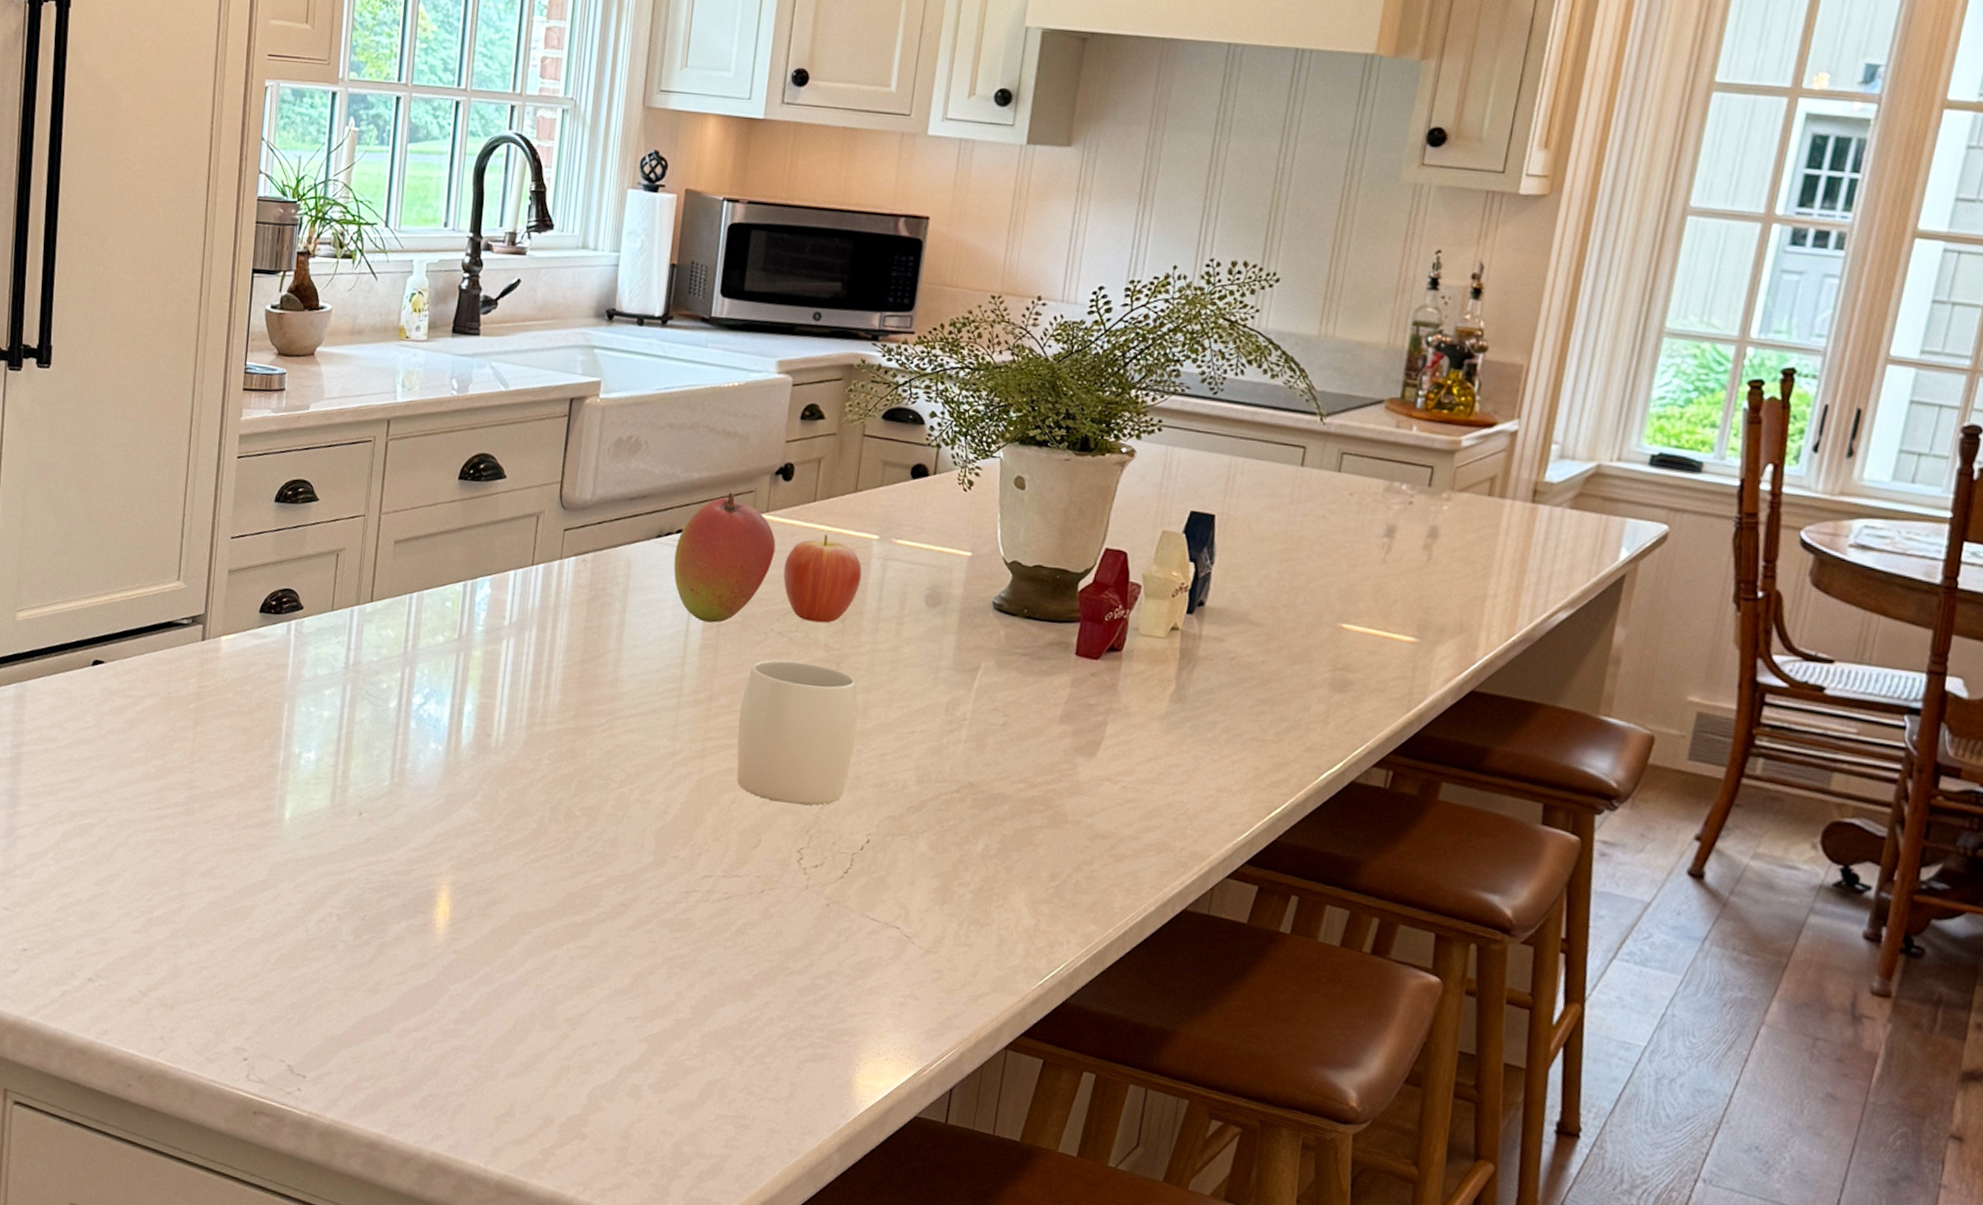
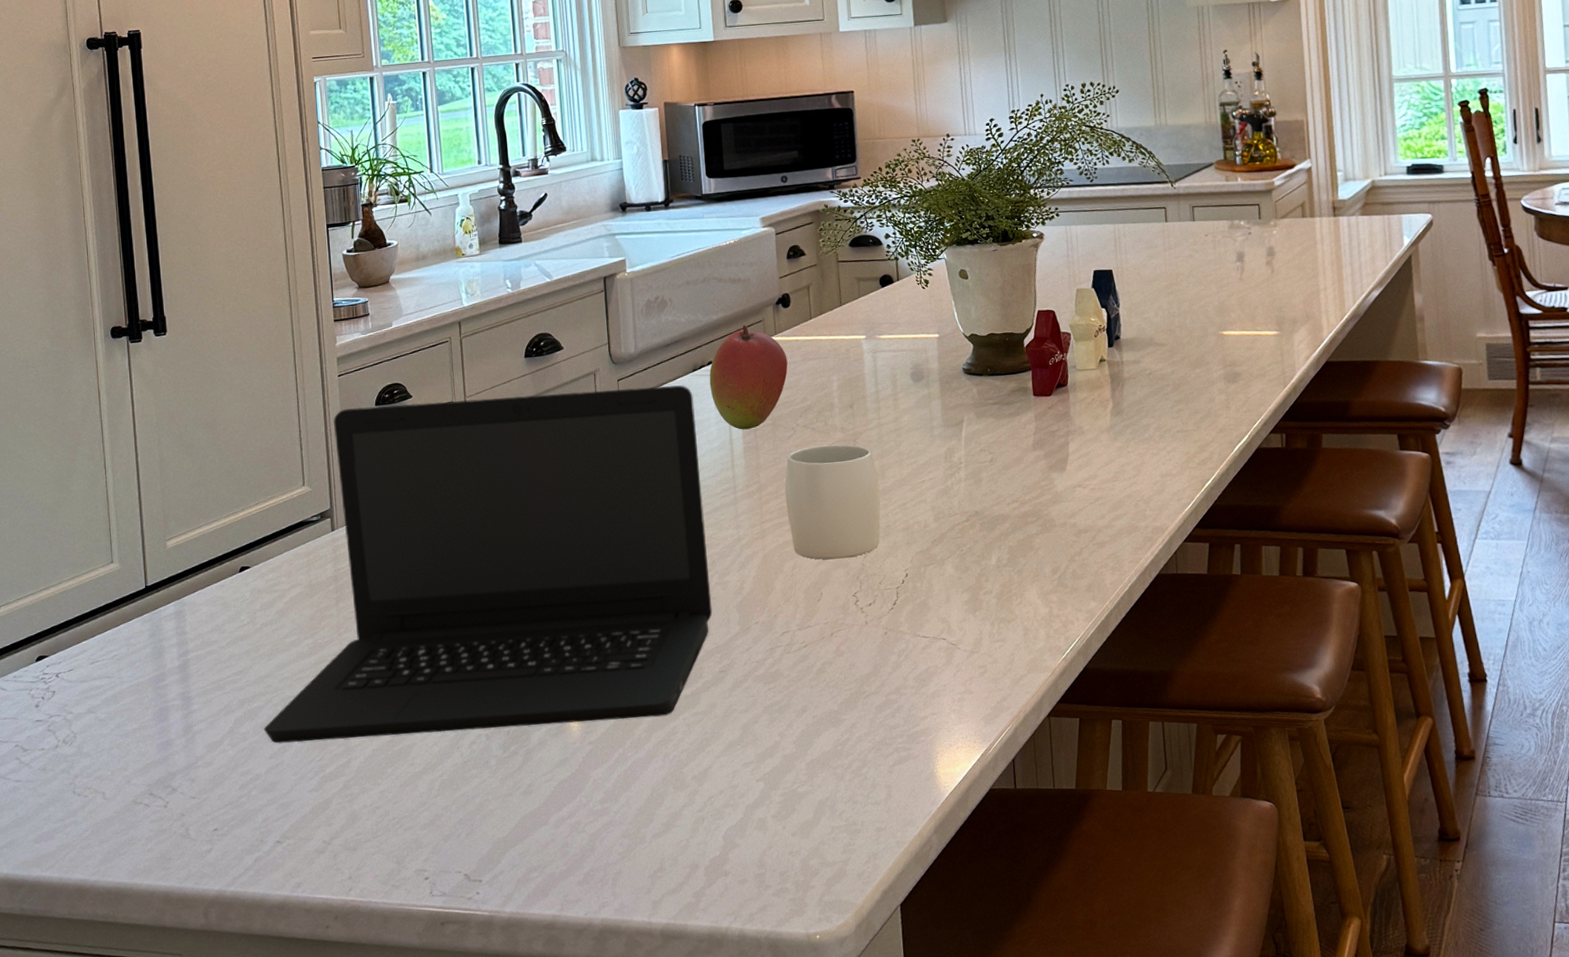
laptop: none [92,497,652,940] -> present [263,385,713,743]
fruit: present [783,534,862,623] -> none [797,342,859,413]

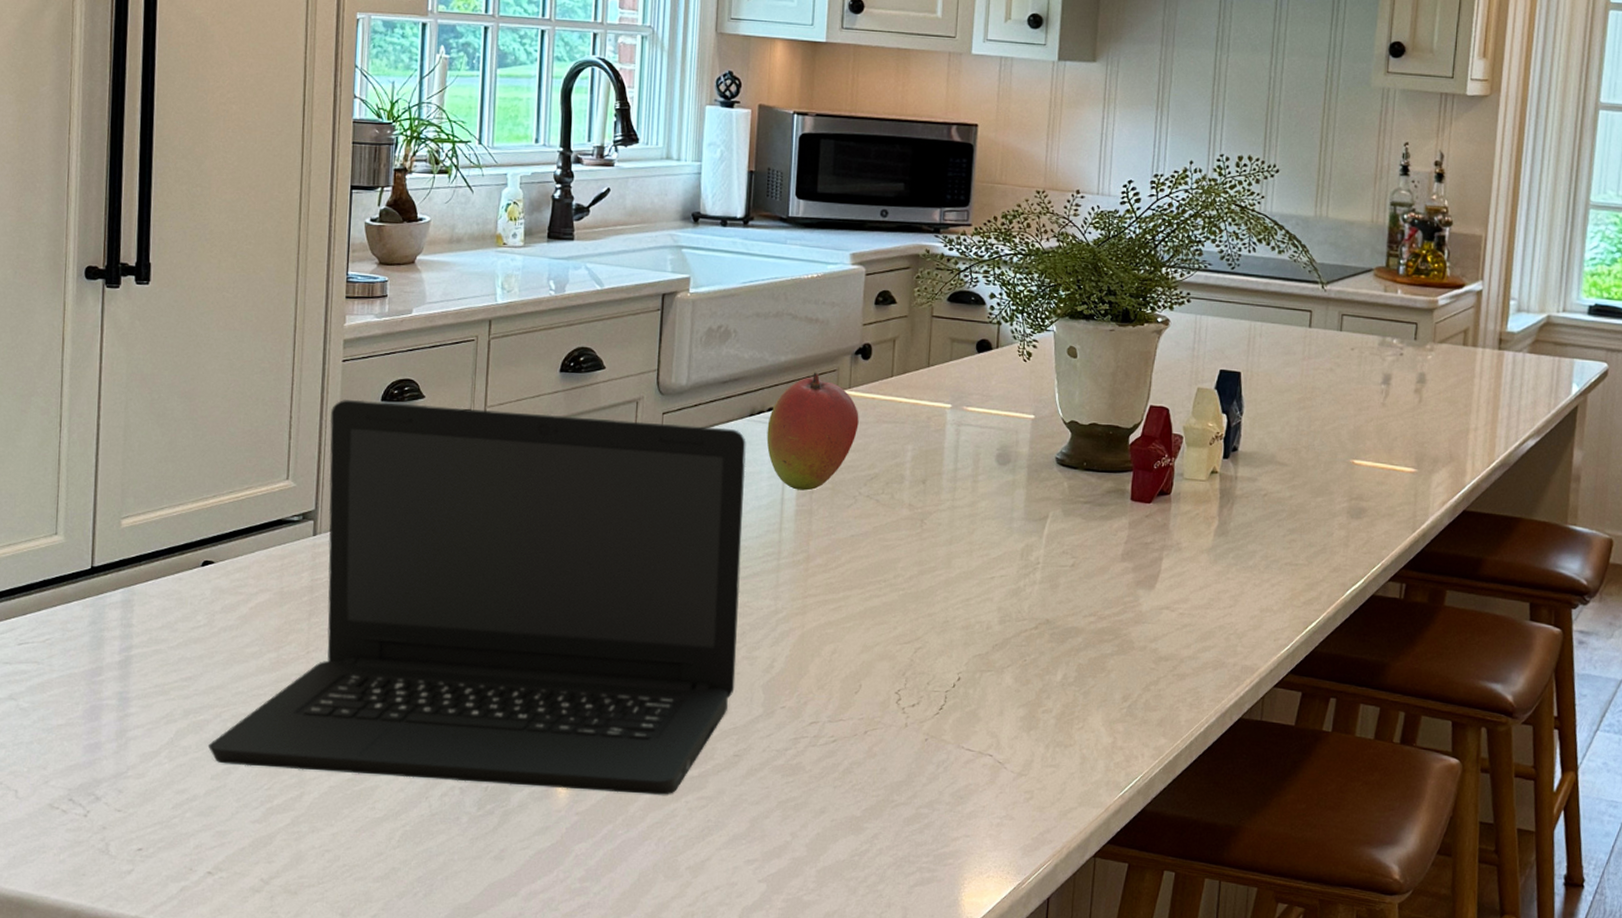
mug: present [784,444,881,560] -> none [834,520,943,650]

